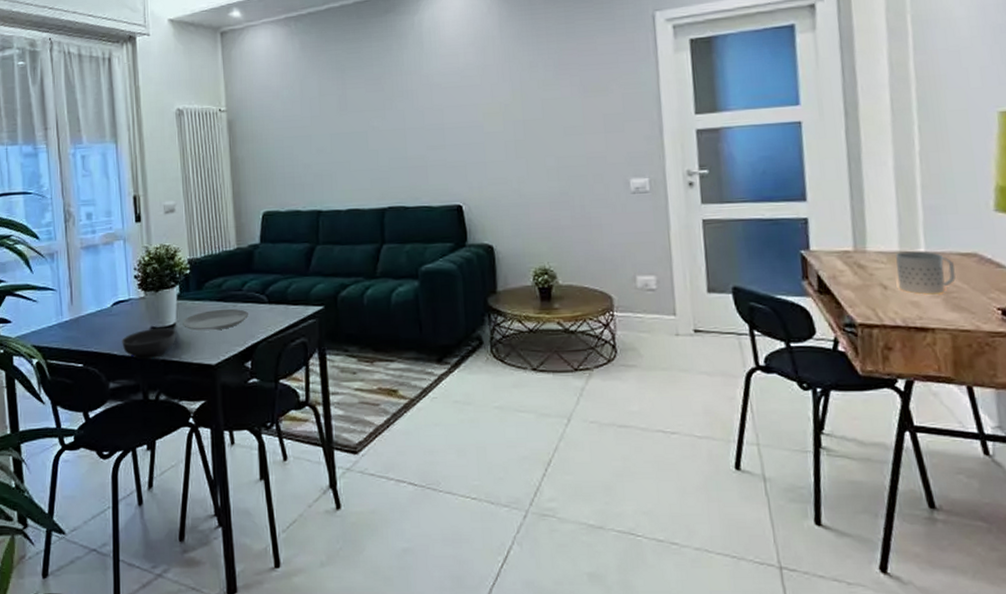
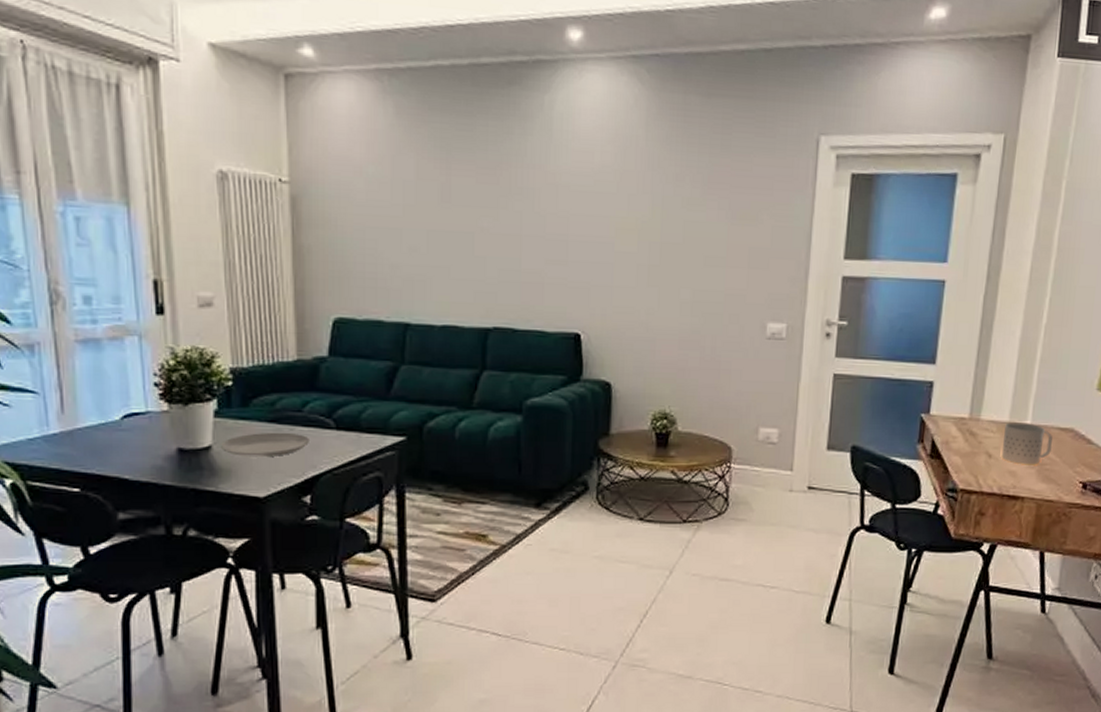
bowl: present [122,328,176,360] -> none [136,450,212,487]

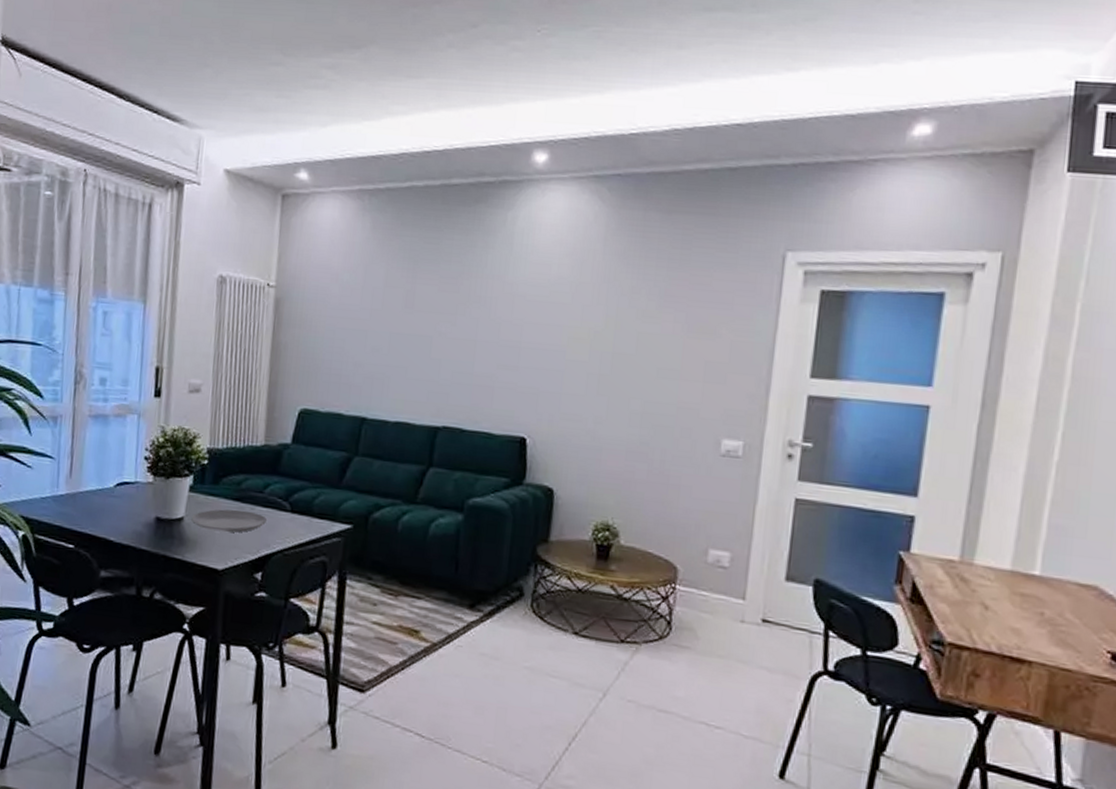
mug: present [1001,422,1053,465] -> none [1001,571,1069,625]

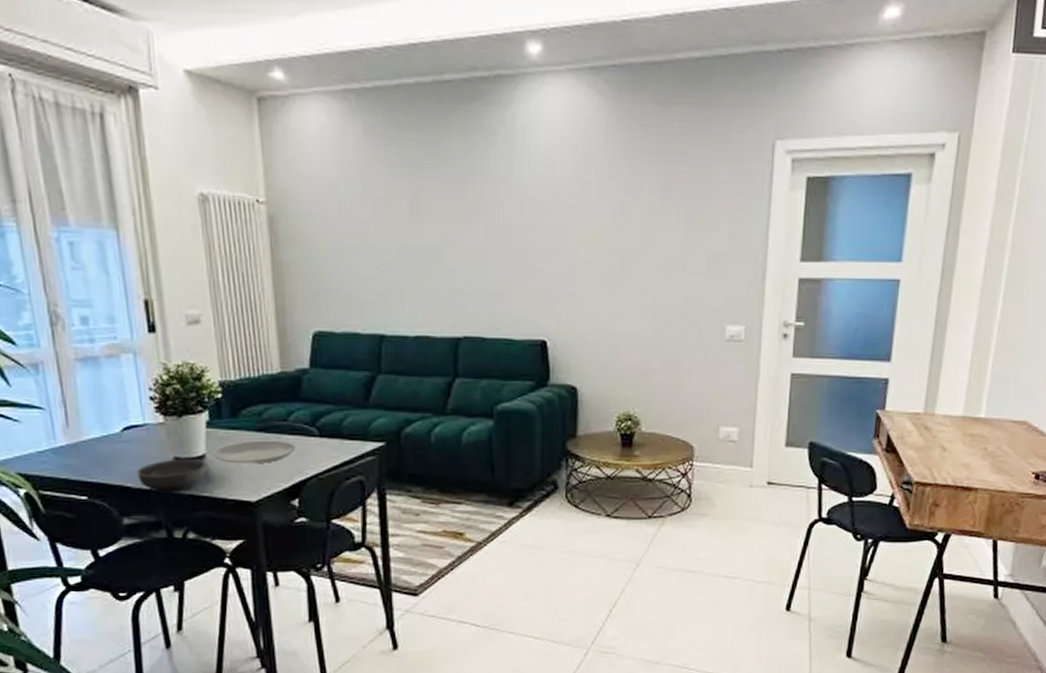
bowl: none [120,518,183,552] -> present [137,459,206,493]

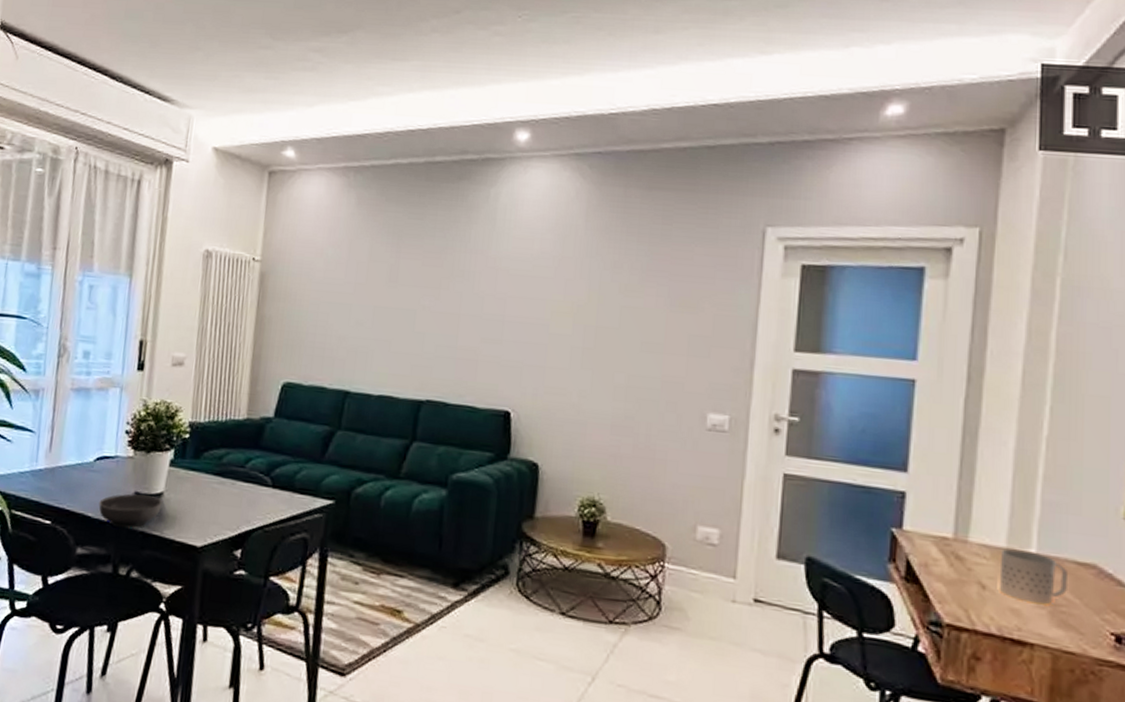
plate: present [212,440,295,465] -> none [170,484,247,509]
mug: none [955,416,1006,457] -> present [999,549,1067,606]

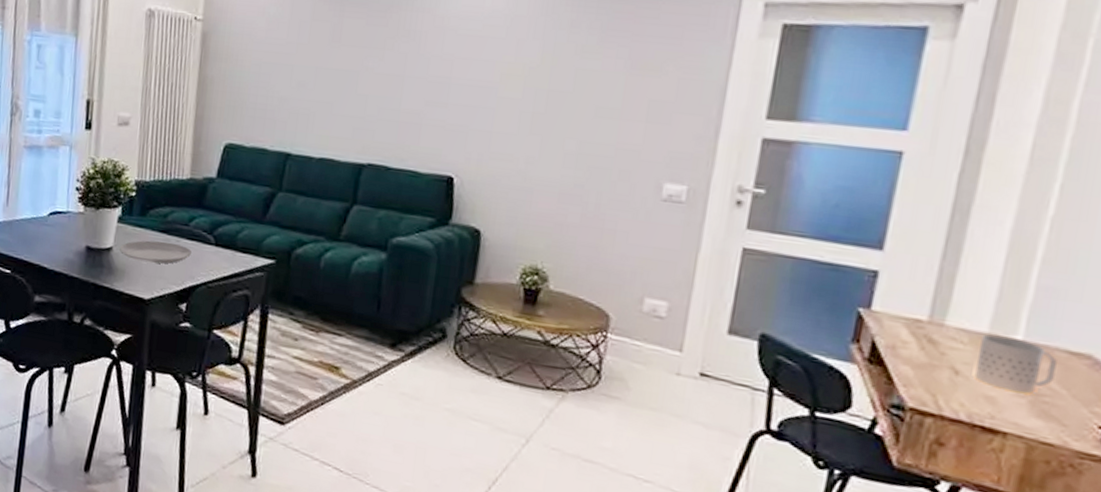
bowl: present [98,494,162,529] -> none [53,247,112,280]
plate: none [170,484,247,509] -> present [118,240,191,264]

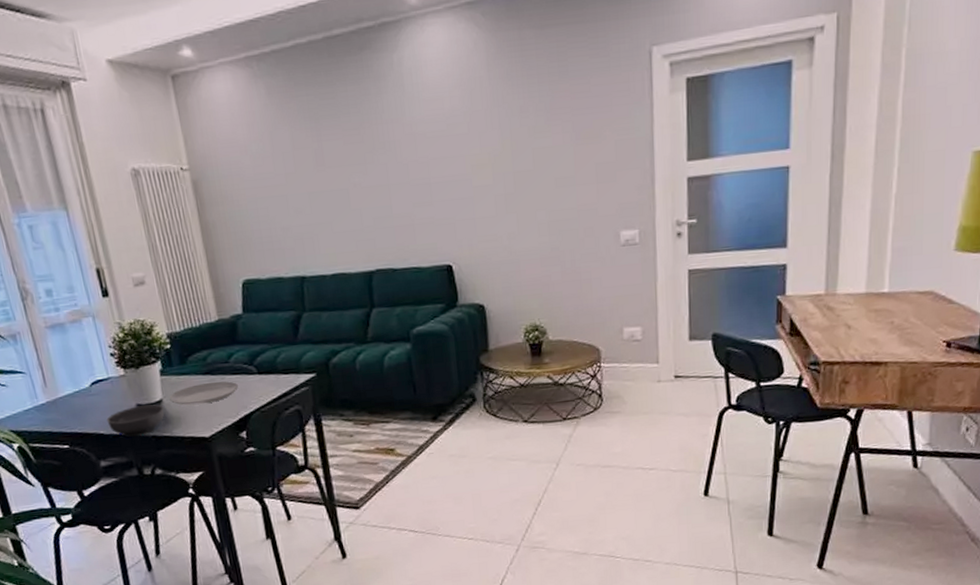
bowl: none [53,247,112,280] -> present [107,404,165,437]
mug: present [973,334,1057,395] -> none [861,291,912,333]

